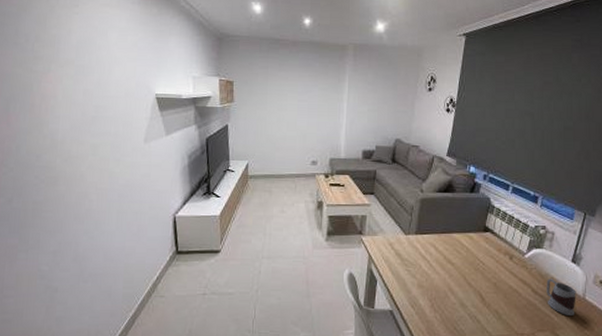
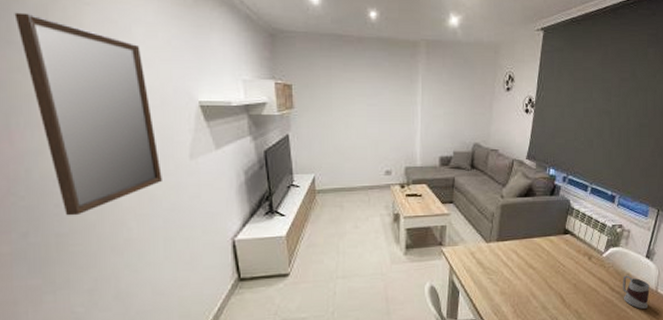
home mirror: none [22,20,121,187] -> present [14,12,162,216]

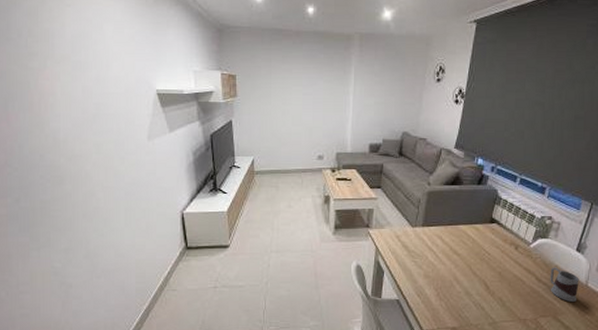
home mirror: present [14,12,162,216] -> none [13,14,125,186]

